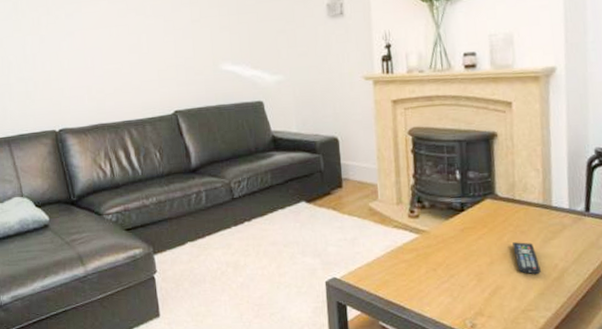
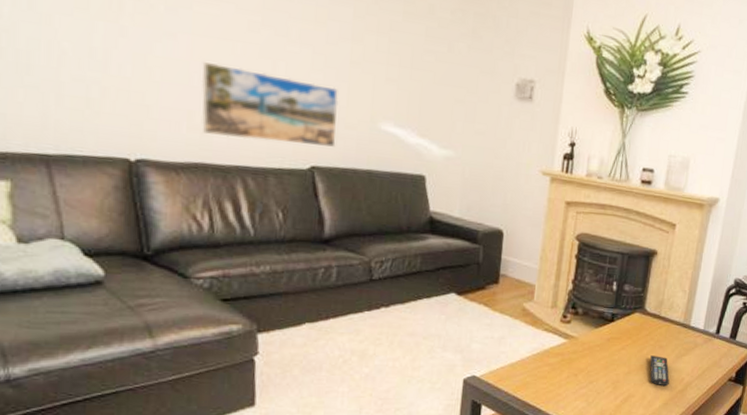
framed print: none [92,44,190,101] -> present [201,62,339,147]

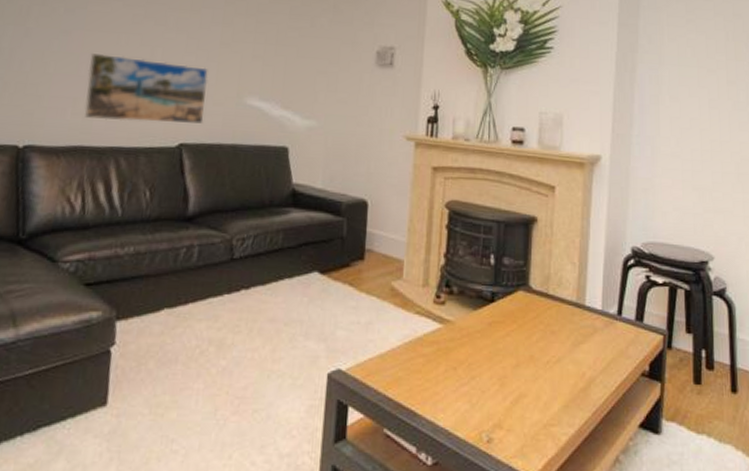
remote control: present [650,355,670,386] -> none [541,343,568,382]

